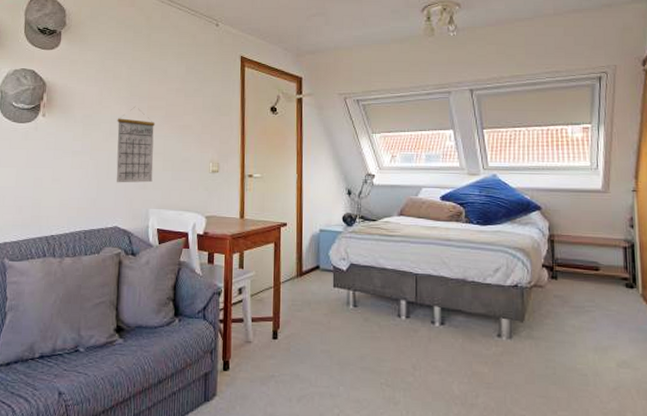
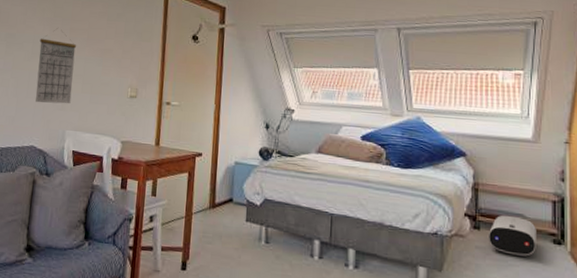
air purifier: none [565,263,611,301] -> present [487,215,536,256]

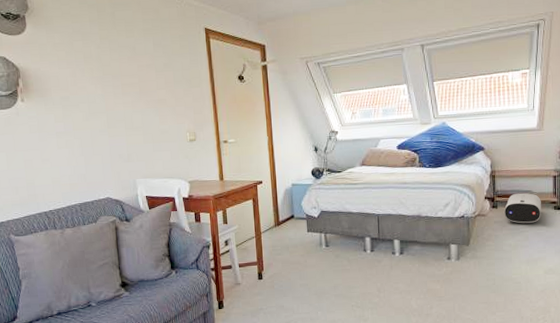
calendar: present [35,28,77,104] -> none [94,85,136,158]

